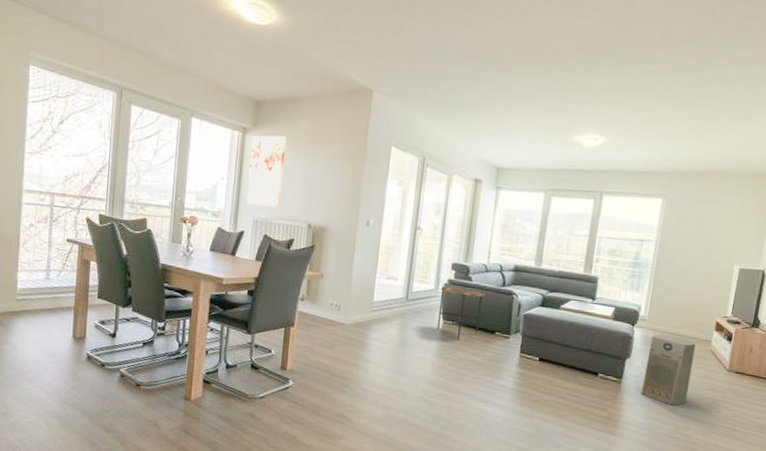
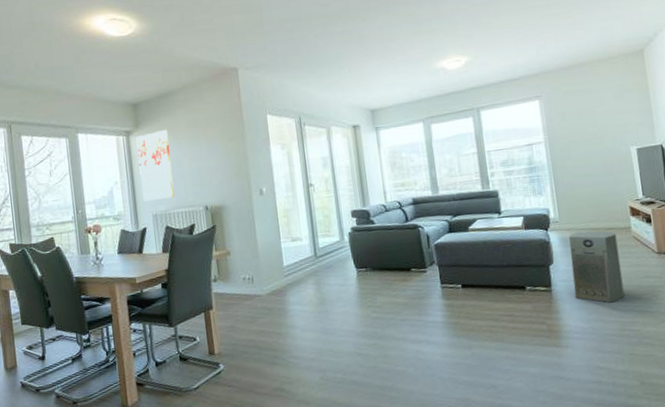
side table: present [436,286,486,341] -> none [345,231,394,286]

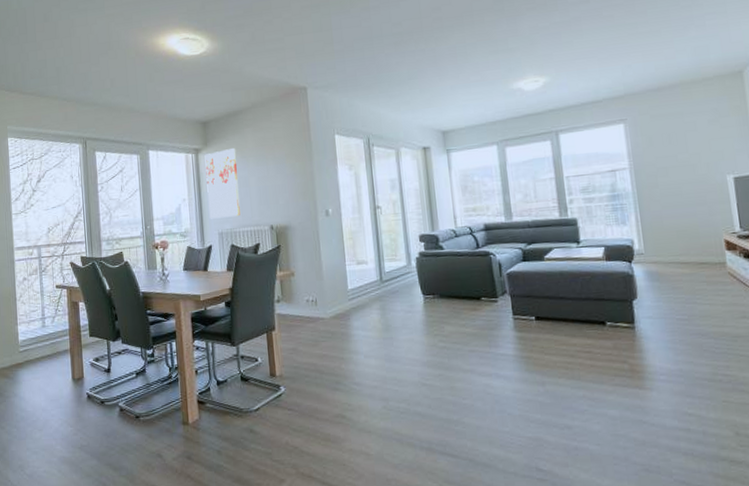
air purifier: present [569,231,625,303] -> none [655,265,718,344]

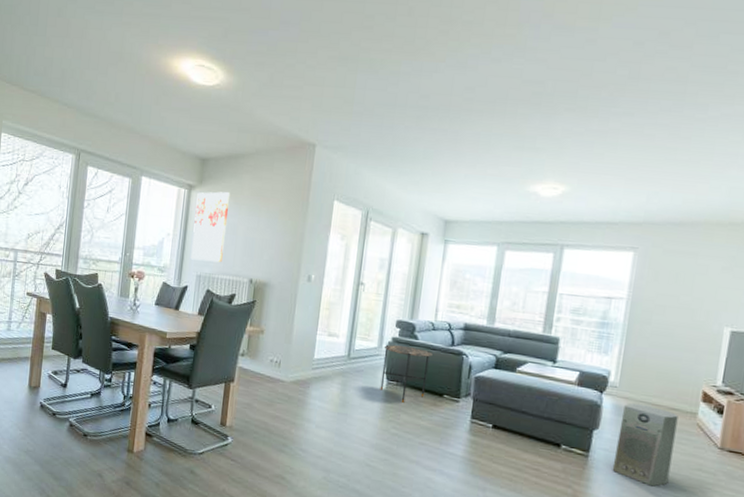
side table: none [413,257,463,314] -> present [380,344,433,403]
air purifier: none [655,265,718,344] -> present [612,402,678,487]

